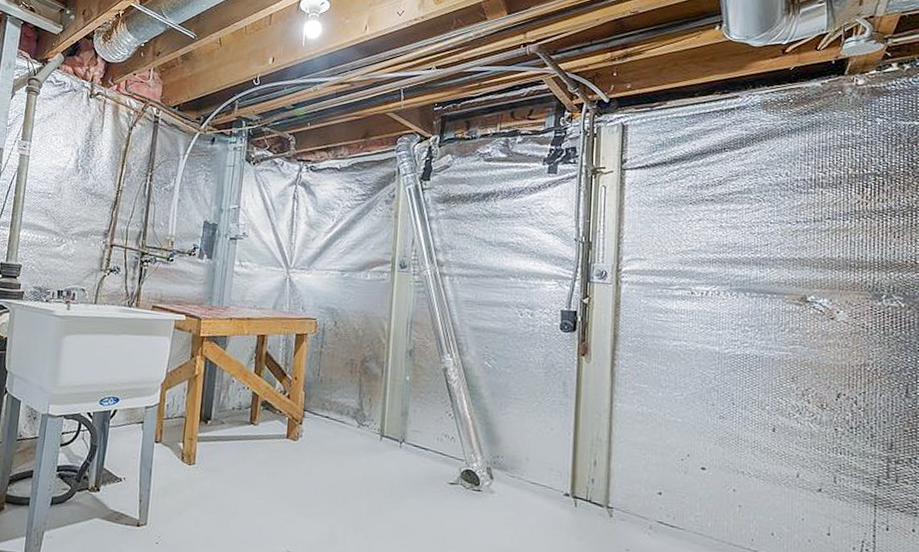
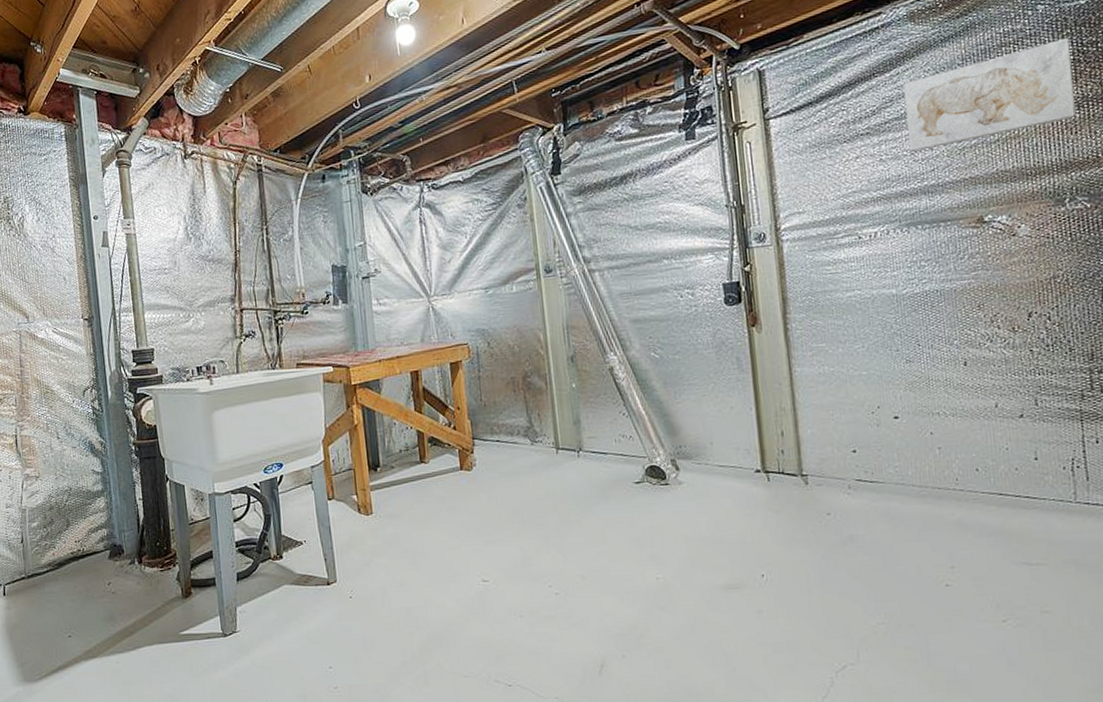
wall art: none [747,151,901,226] -> present [903,37,1076,153]

